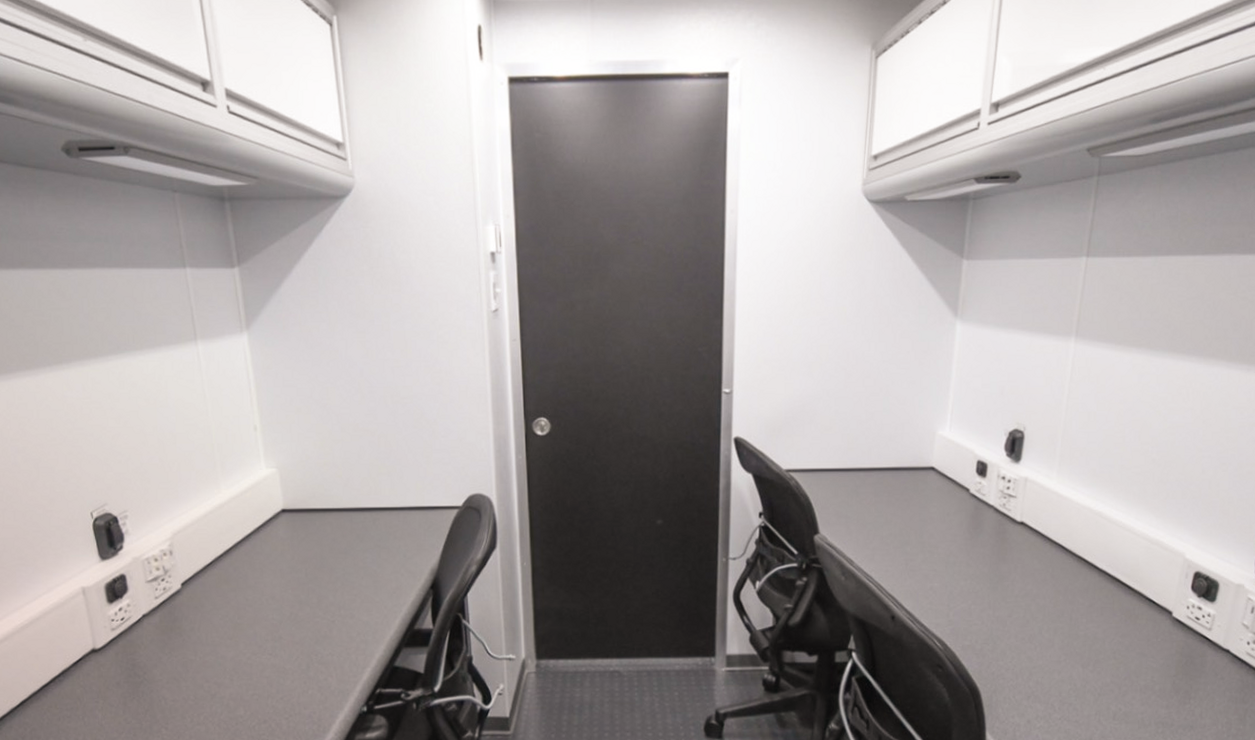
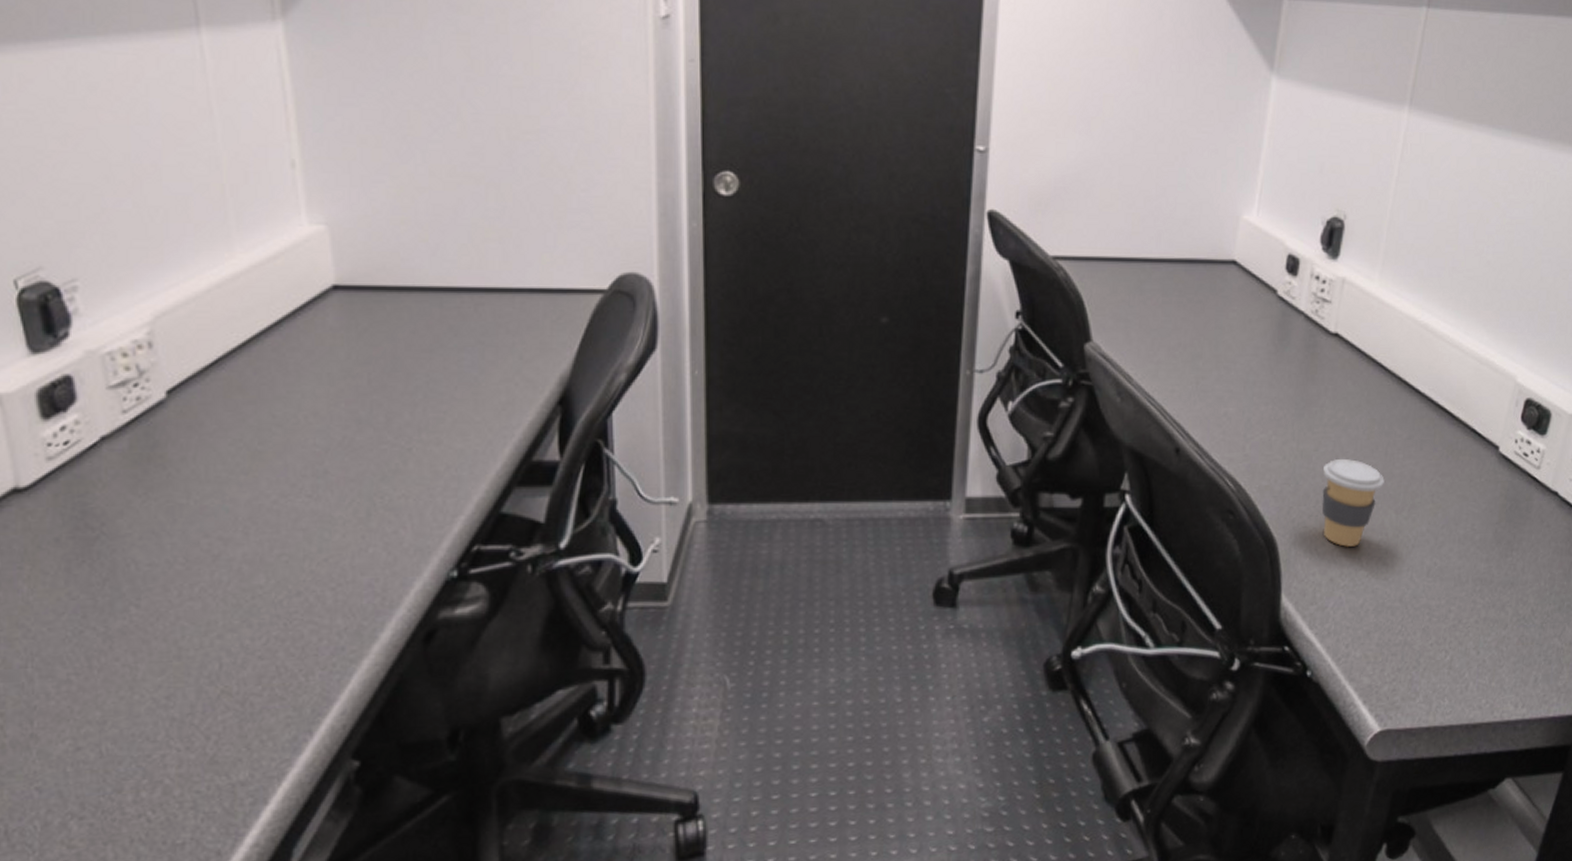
coffee cup: none [1016,623,1071,695] -> present [1322,459,1385,547]

